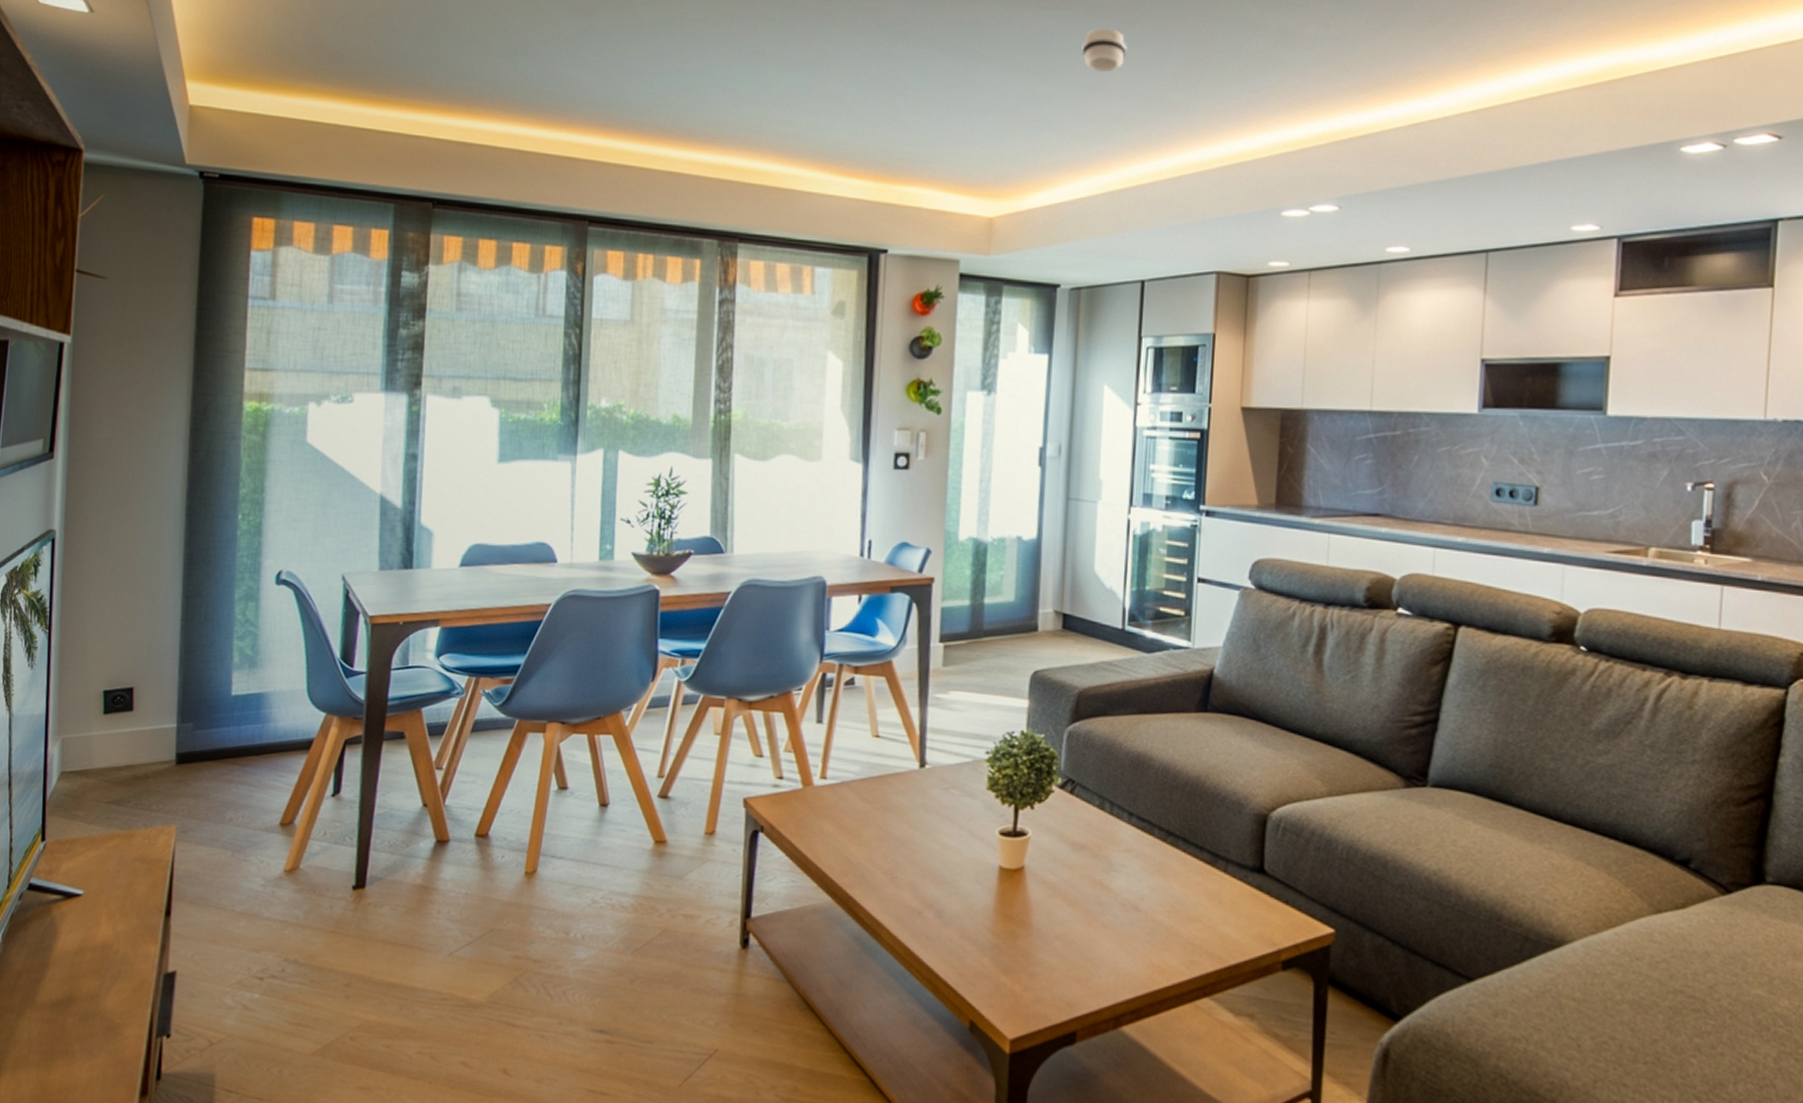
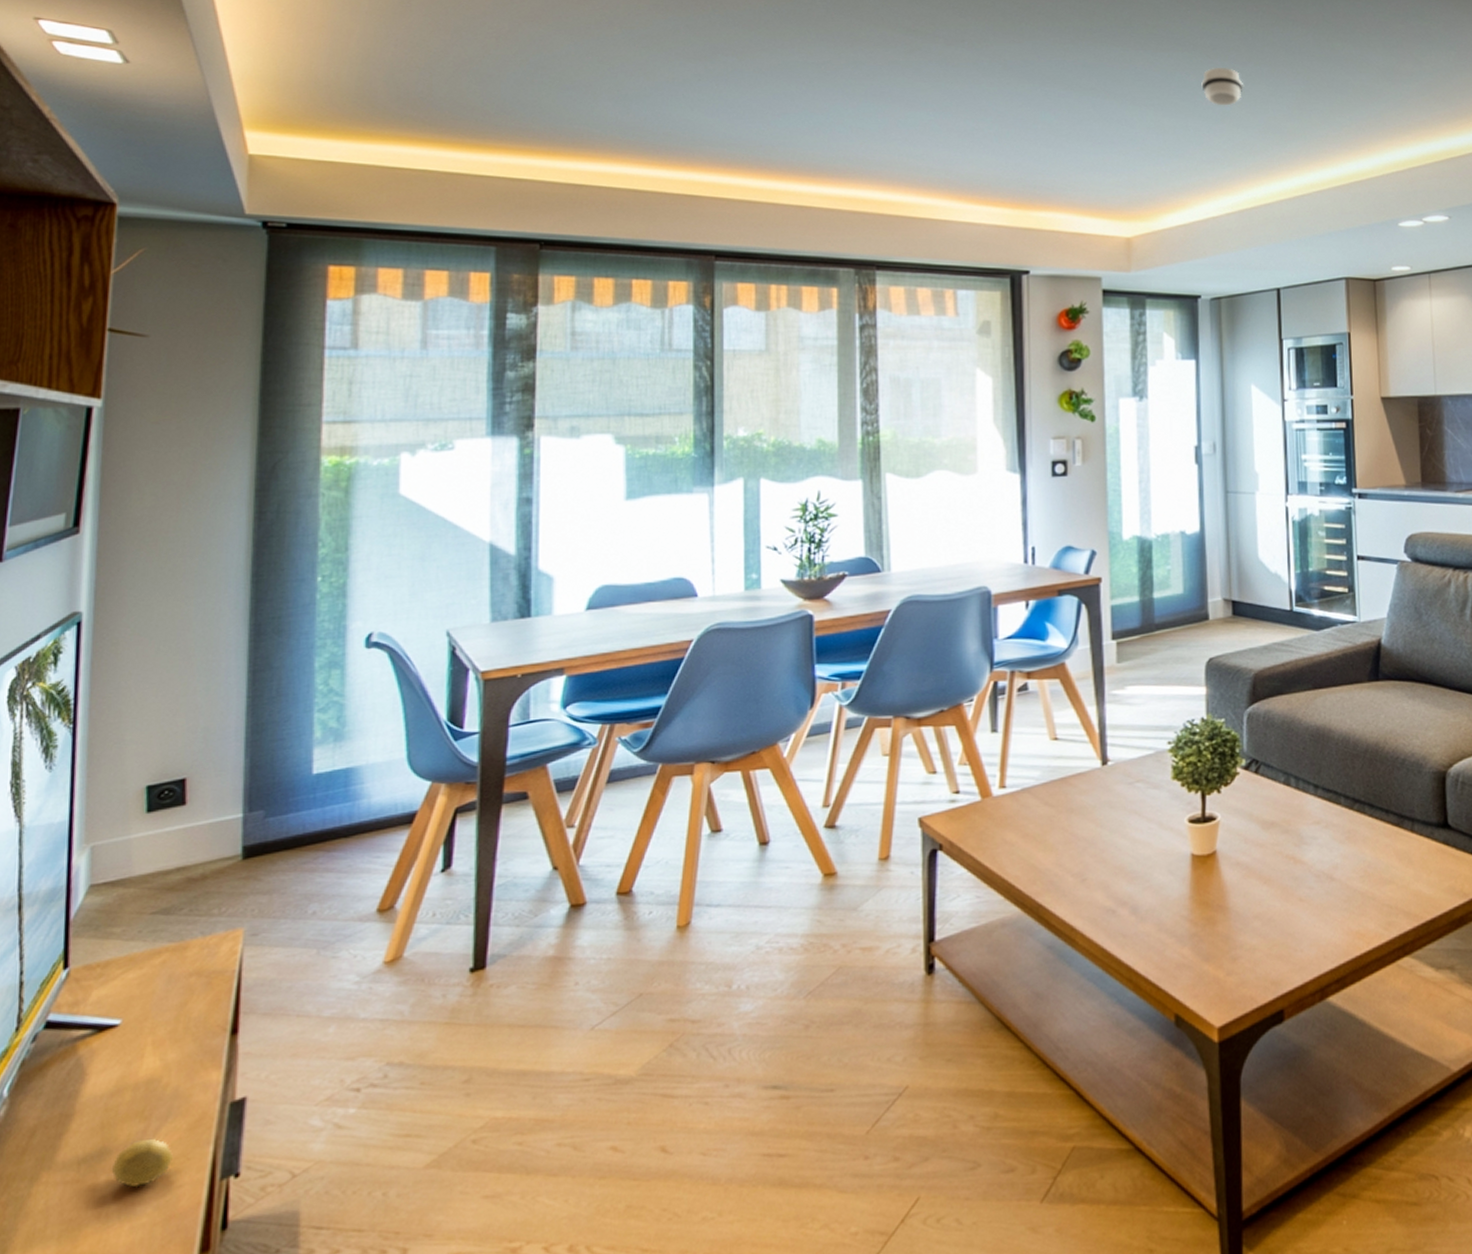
decorative egg: none [76,994,121,1034] -> present [111,1138,173,1188]

